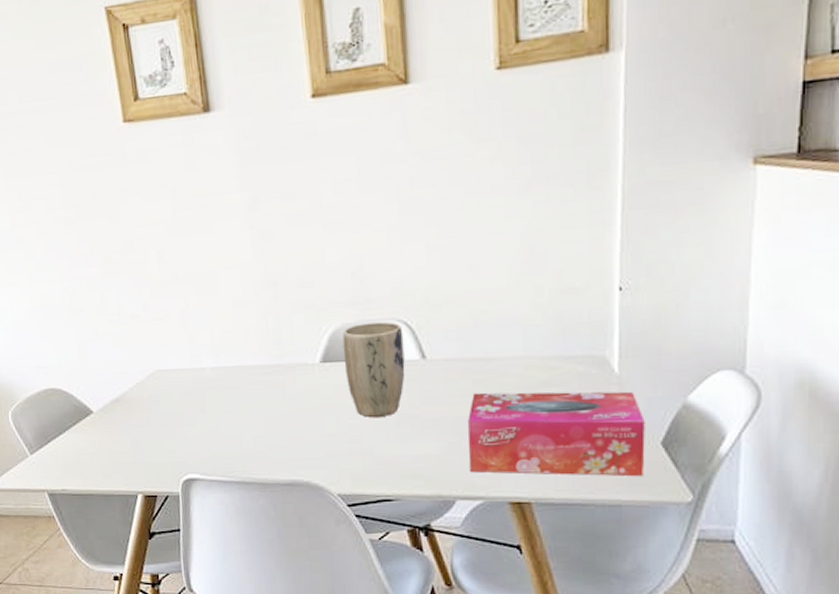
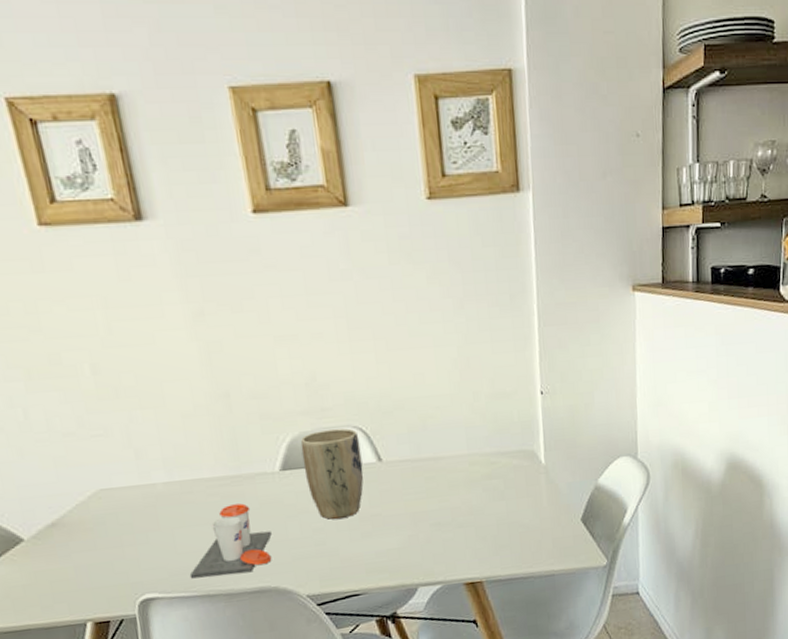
cup: none [228,393,308,464] -> present [189,503,272,579]
tissue box: present [468,391,645,477] -> none [423,479,570,561]

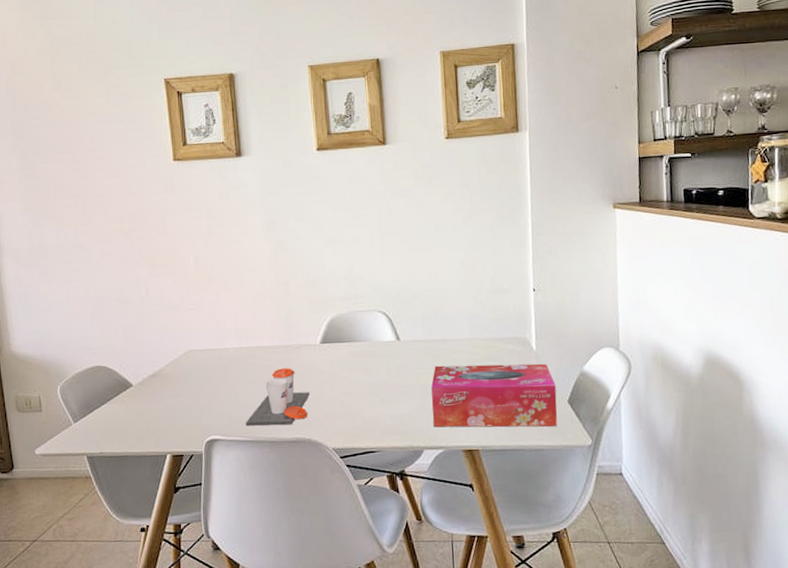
plant pot: present [300,428,364,520] -> none [337,312,385,386]
tissue box: none [423,479,570,561] -> present [431,363,557,428]

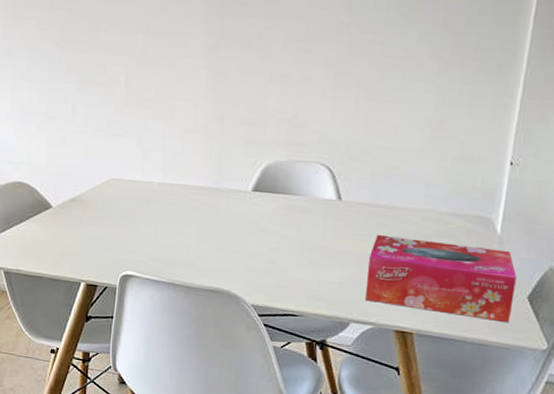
cup: present [245,368,310,426] -> none [162,212,234,273]

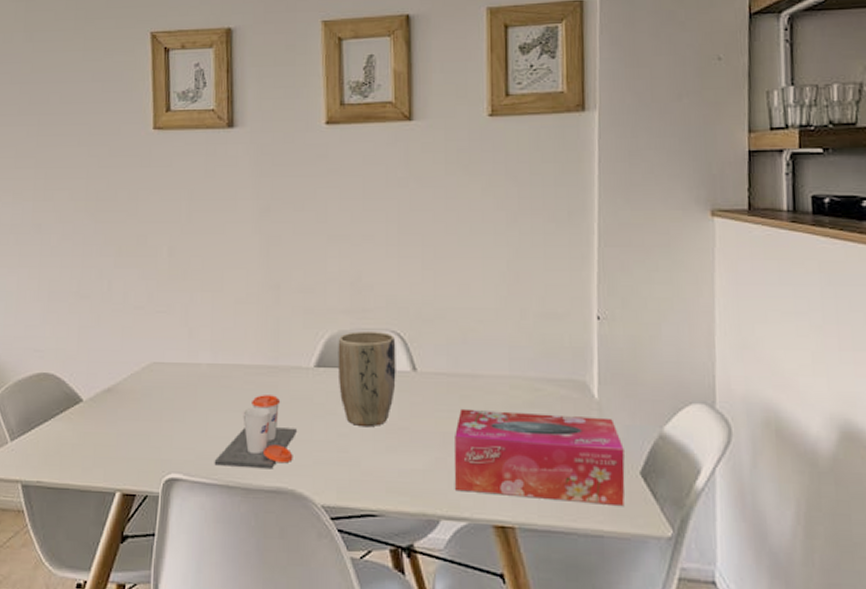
cup: none [162,212,234,273] -> present [214,395,297,469]
plant pot: none [272,162,325,244] -> present [337,330,396,427]

